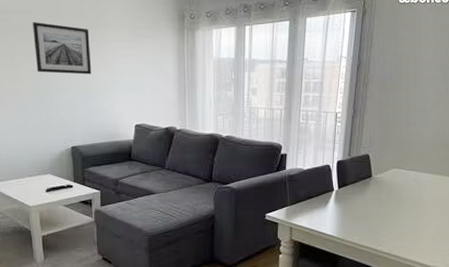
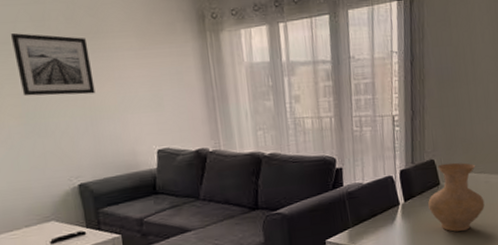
vase: none [360,159,411,220] -> present [428,162,485,232]

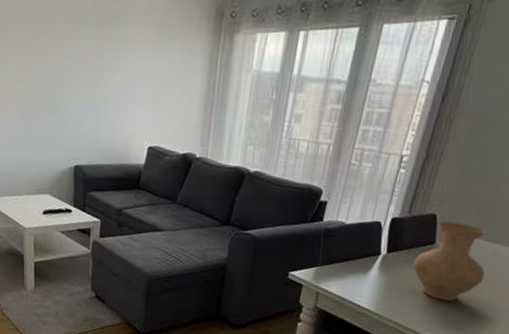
wall art: present [10,33,96,97] -> none [44,12,108,82]

